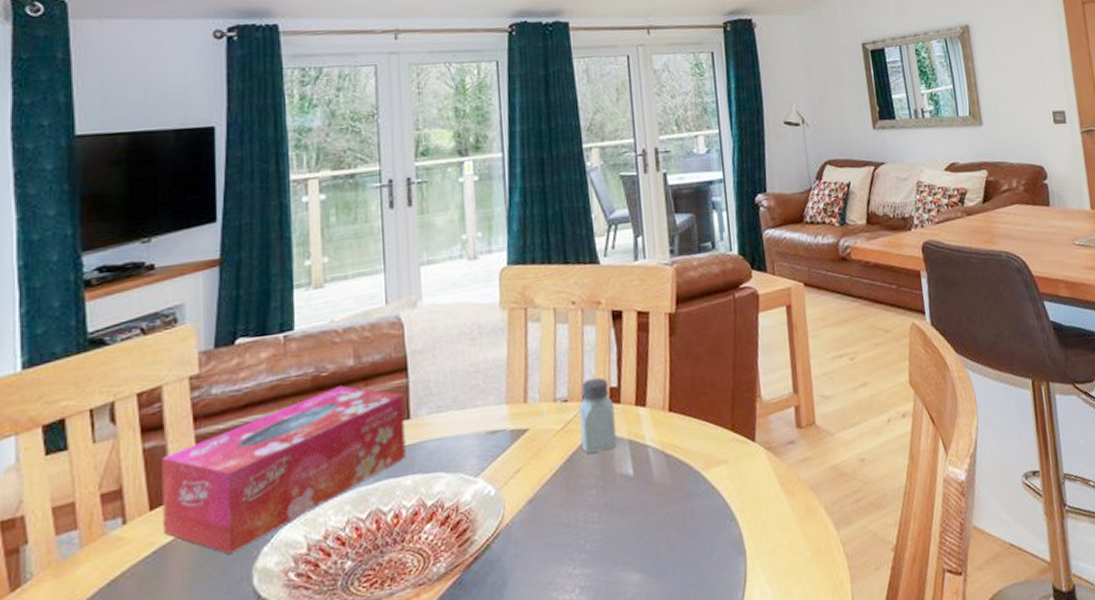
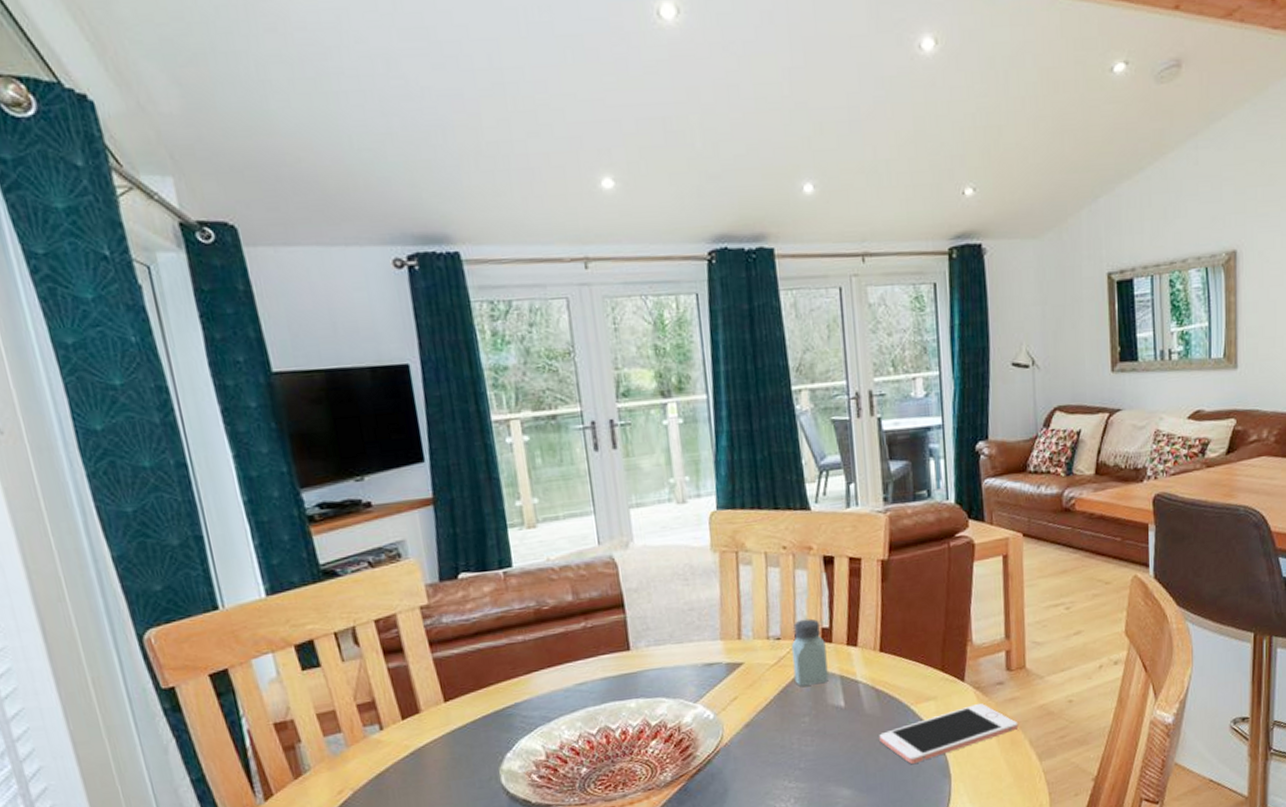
tissue box: present [162,385,406,554] -> none [406,619,629,758]
cell phone: none [670,465,813,541] -> present [879,703,1019,765]

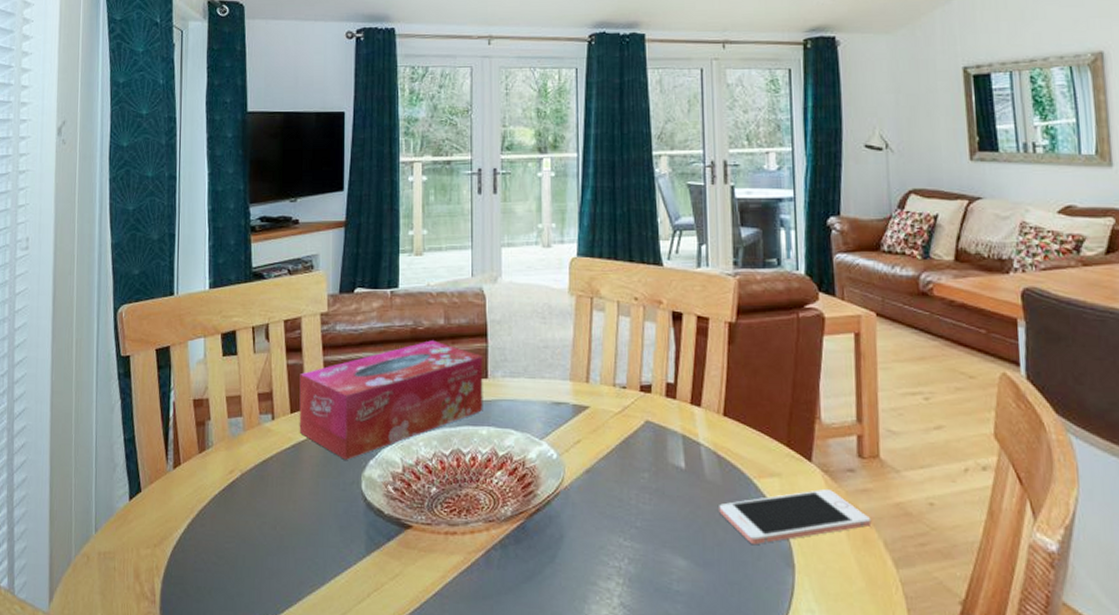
tissue box: none [406,619,629,758] -> present [299,340,483,460]
saltshaker: present [791,618,829,686] -> none [636,371,671,440]

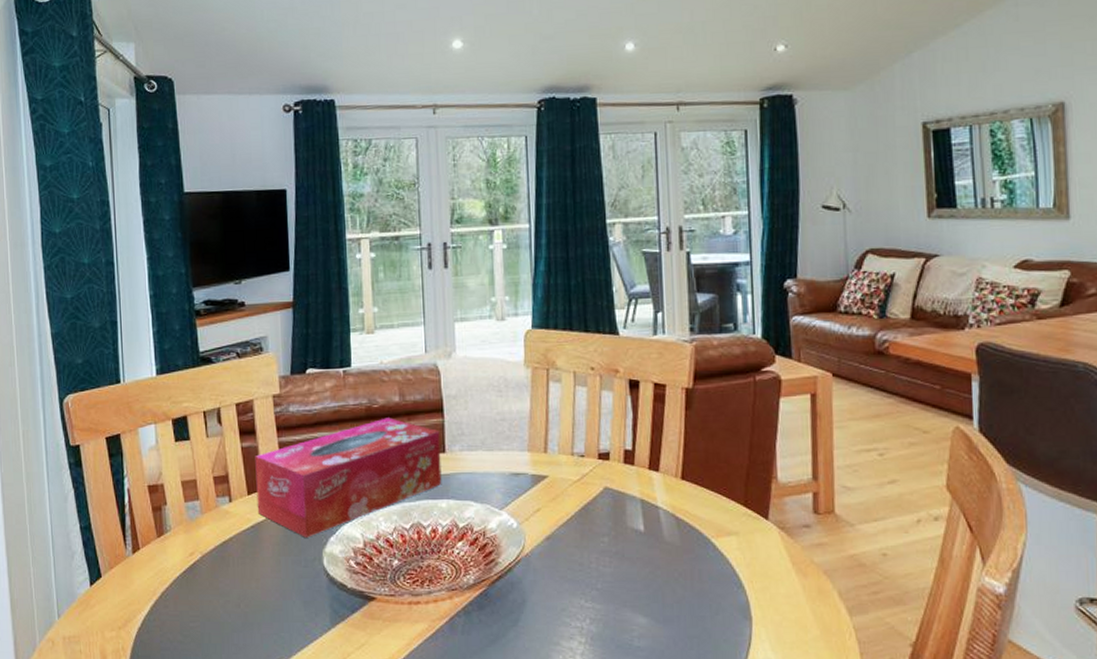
cell phone: present [719,488,872,546] -> none [678,544,827,601]

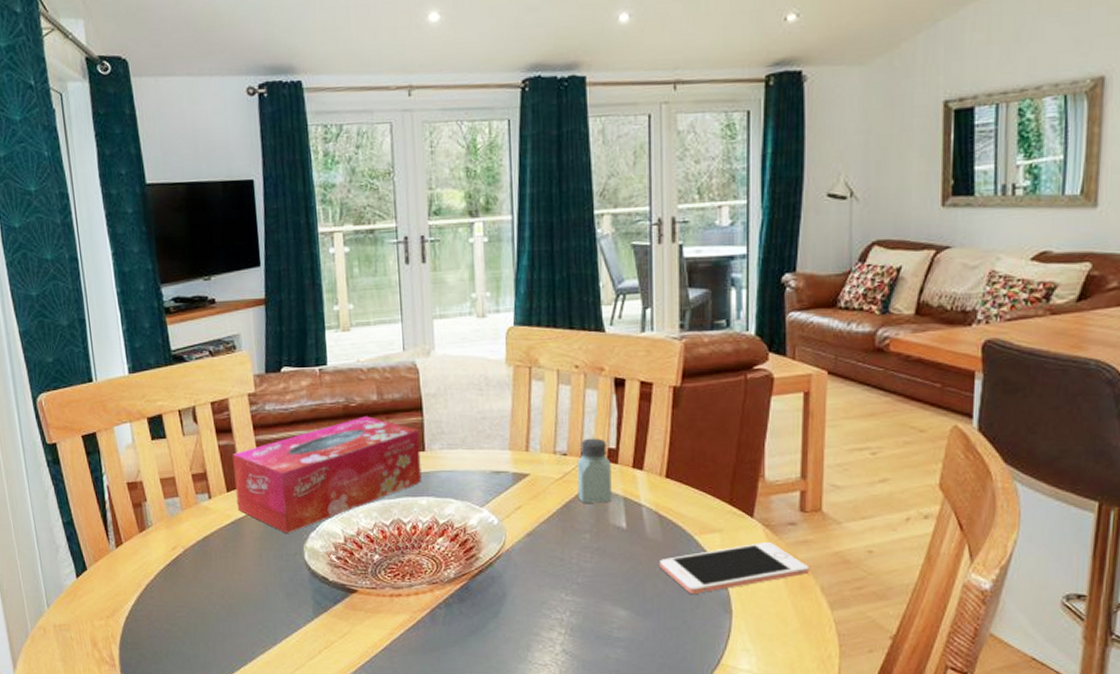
saltshaker: none [594,439,629,505] -> present [577,438,612,503]
cell phone: none [678,544,827,601] -> present [659,541,810,595]

